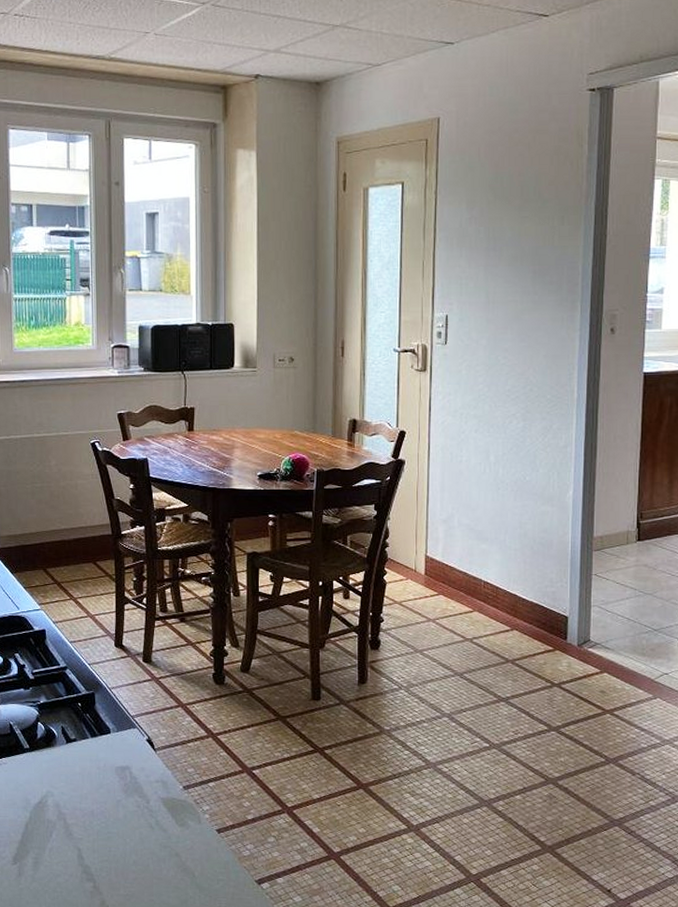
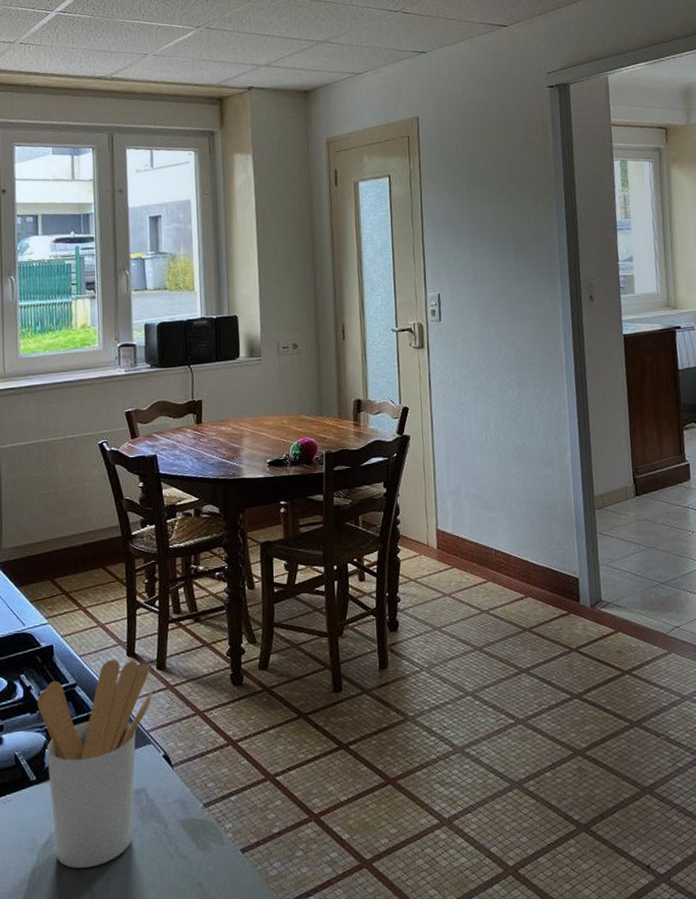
utensil holder: none [30,648,138,829] -> present [37,659,152,869]

